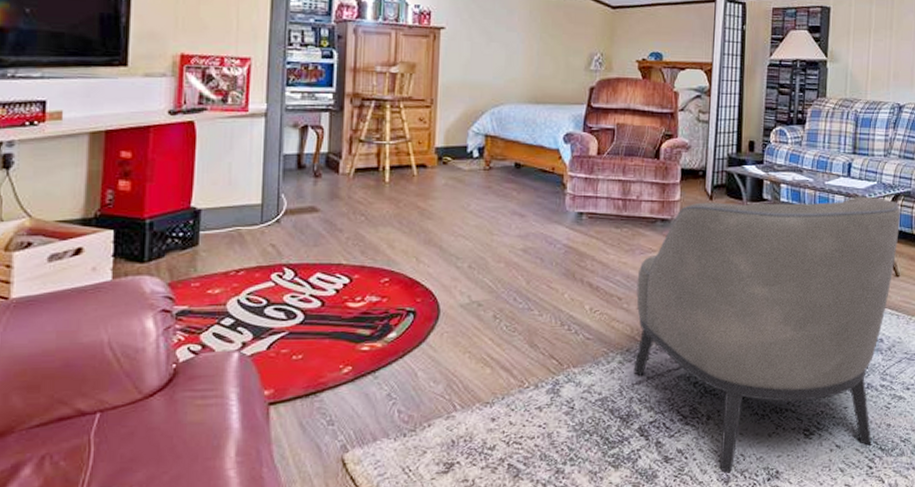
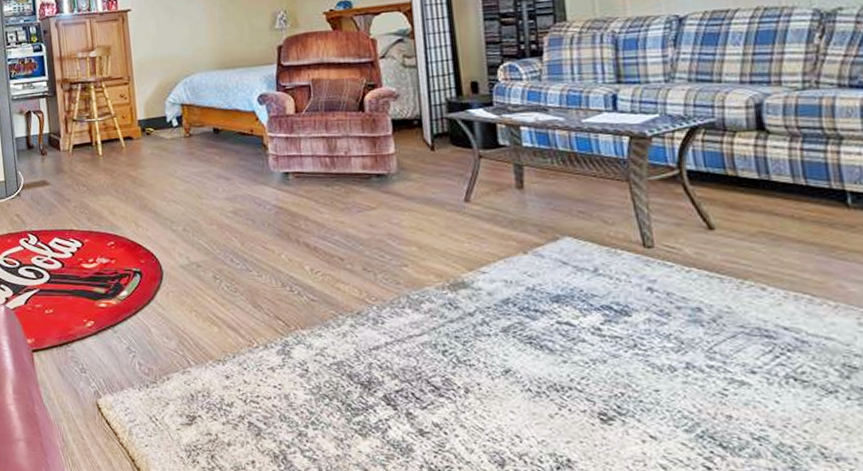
armchair: present [633,196,900,473] -> none [358,132,705,456]

